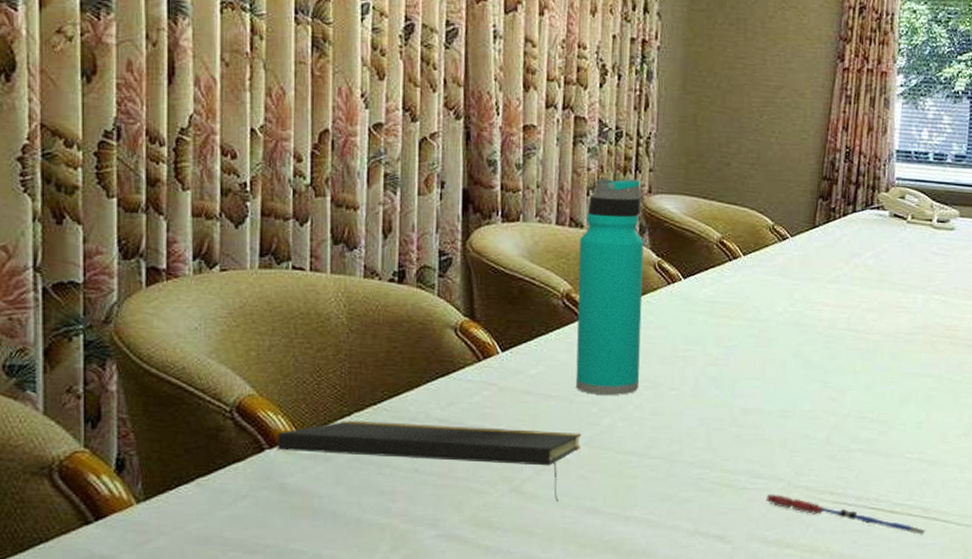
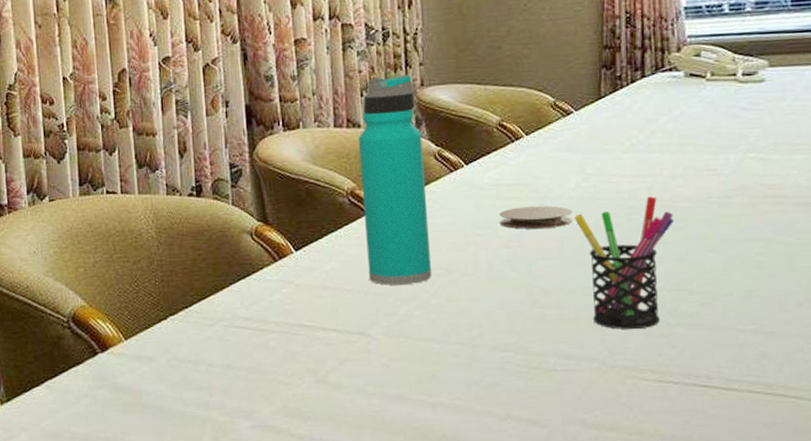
notepad: present [276,421,581,502] -> none [107,323,380,391]
coaster: none [710,326,778,350] -> present [499,206,573,230]
pen: present [766,494,925,536] -> none [580,375,771,414]
pen holder: none [779,327,866,452] -> present [574,196,675,329]

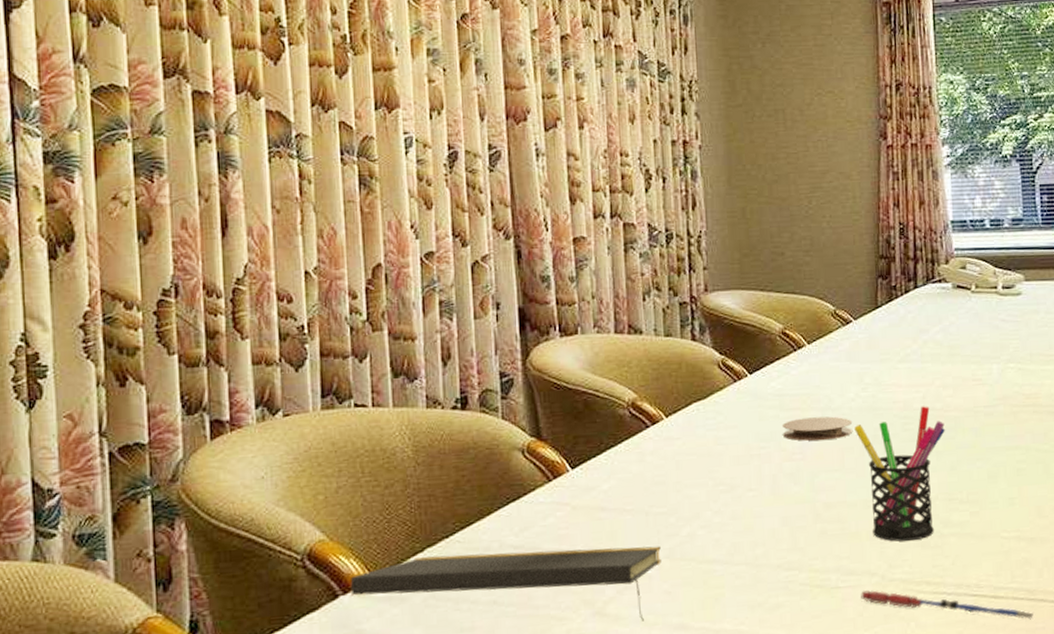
notepad: none [107,323,380,391] -> present [350,546,662,622]
water bottle: present [358,74,432,285] -> none [639,278,716,504]
pen: none [580,375,771,414] -> present [861,590,1033,620]

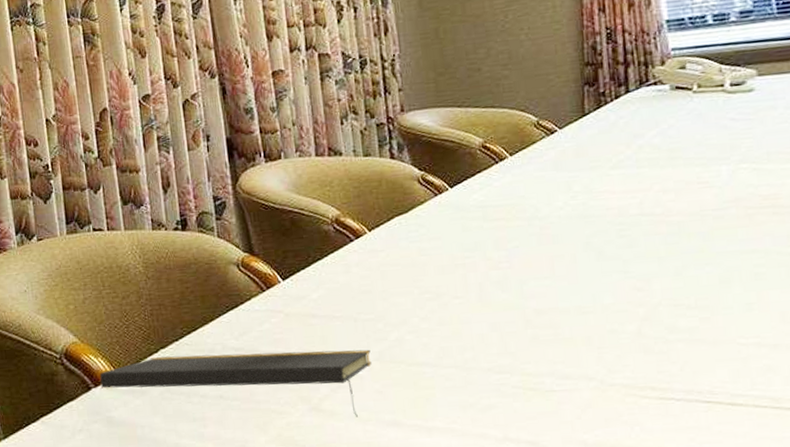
coaster: present [783,416,853,441] -> none [487,225,563,250]
pen holder: present [854,406,946,542] -> none [564,211,668,347]
pen: present [861,590,1033,620] -> none [578,394,780,429]

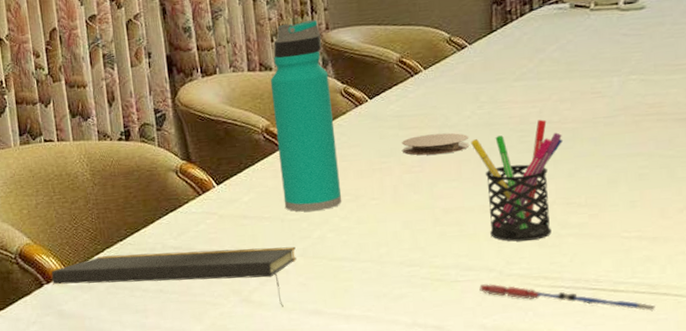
water bottle: none [340,100,422,311] -> present [270,19,342,212]
coaster: none [487,225,563,250] -> present [402,133,470,156]
pen holder: none [564,211,668,347] -> present [471,119,564,242]
pen: none [578,394,780,429] -> present [479,284,655,312]

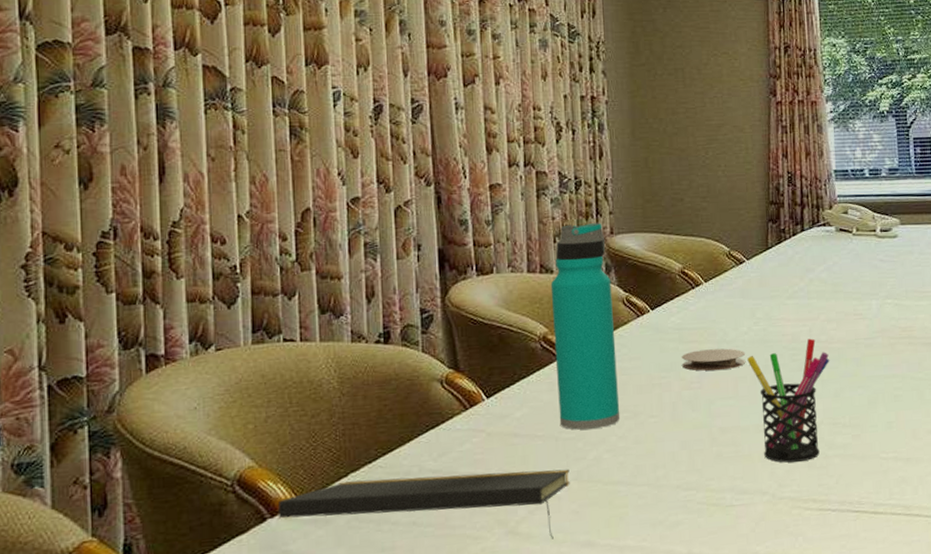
pen: present [479,284,655,312] -> none [753,508,910,533]

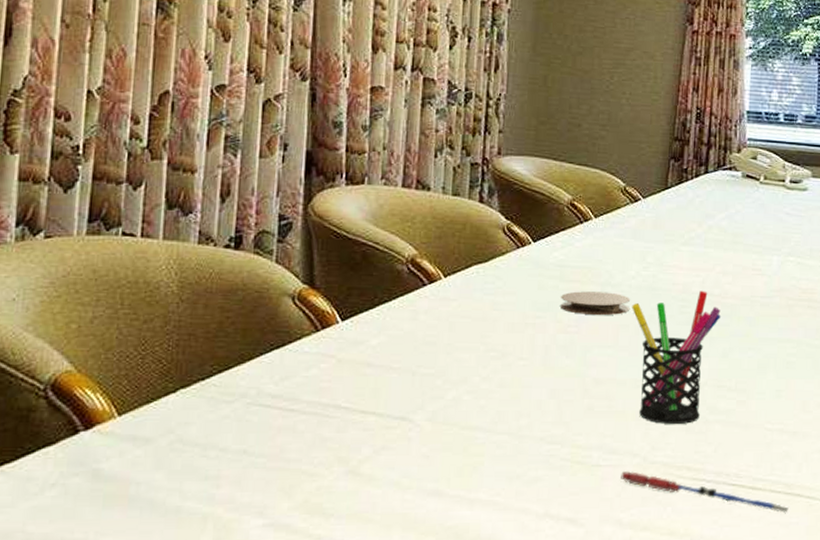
notepad: present [277,469,570,540] -> none [92,398,424,484]
water bottle: present [550,222,620,430] -> none [419,139,493,366]
pen: none [753,508,910,533] -> present [621,471,789,514]

